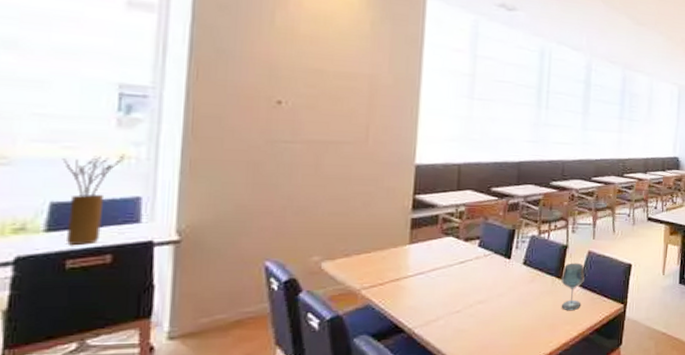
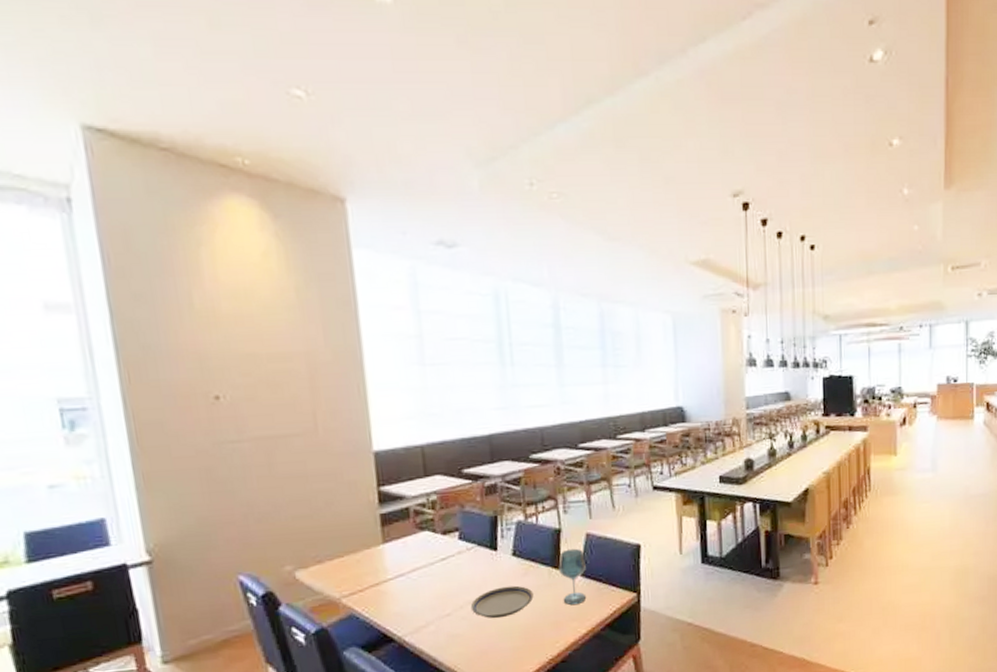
vase: present [62,154,126,245] -> none [24,474,81,574]
plate: none [479,290,537,318] -> present [470,585,534,619]

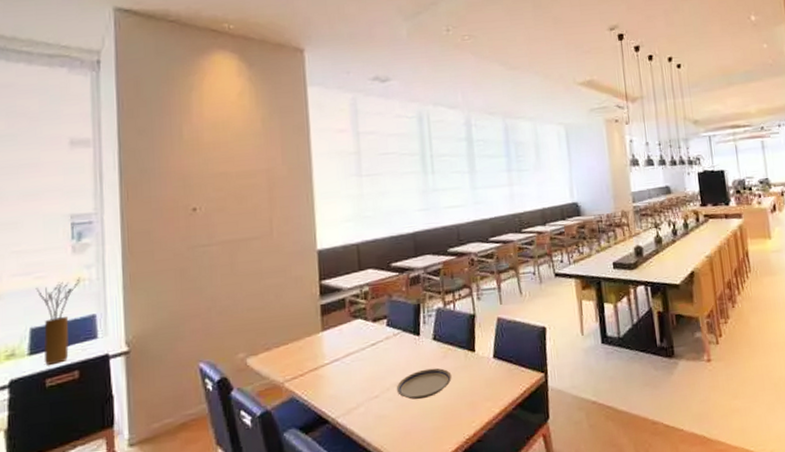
vase: none [24,474,81,574] -> present [35,277,81,365]
wine glass: present [558,548,587,605] -> none [473,332,499,385]

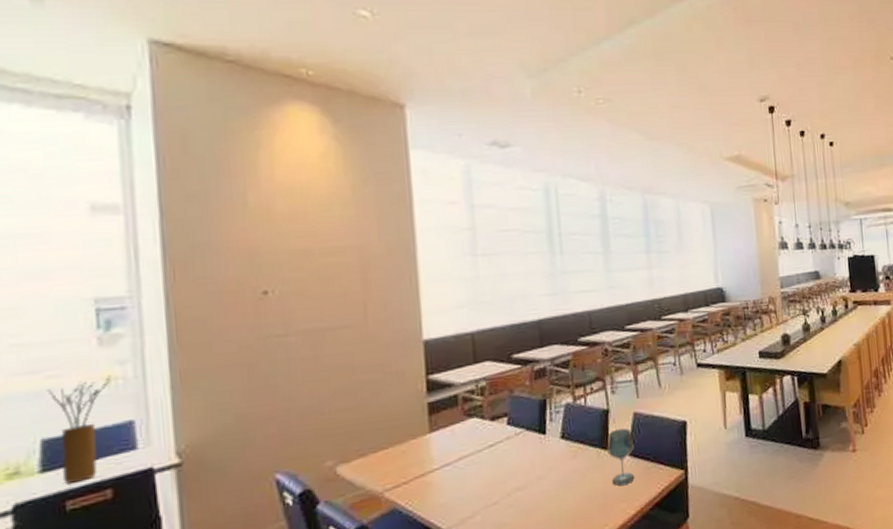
plate: present [396,368,452,400] -> none [518,469,582,505]
wine glass: none [473,332,499,385] -> present [607,428,635,486]

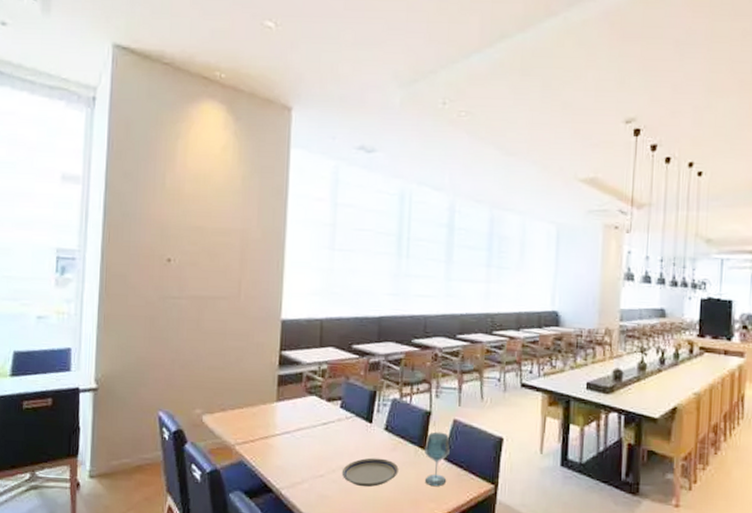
vase: present [47,375,112,484] -> none [21,310,61,389]
plate: none [518,469,582,505] -> present [341,458,399,487]

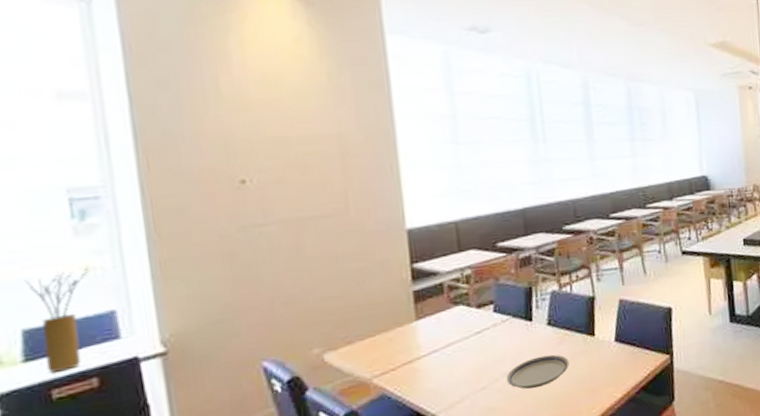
vase: none [21,310,61,389] -> present [24,265,90,373]
wine glass: present [424,431,451,486] -> none [593,314,621,370]

